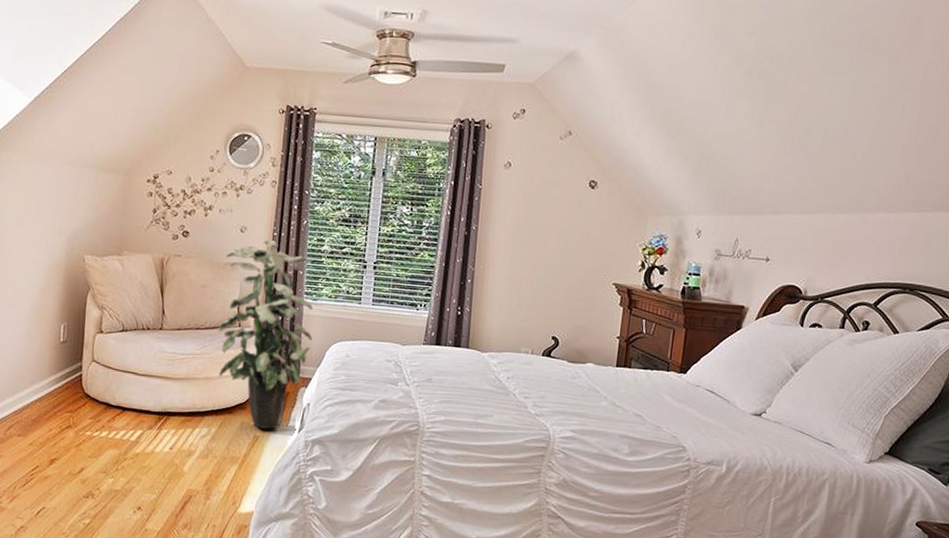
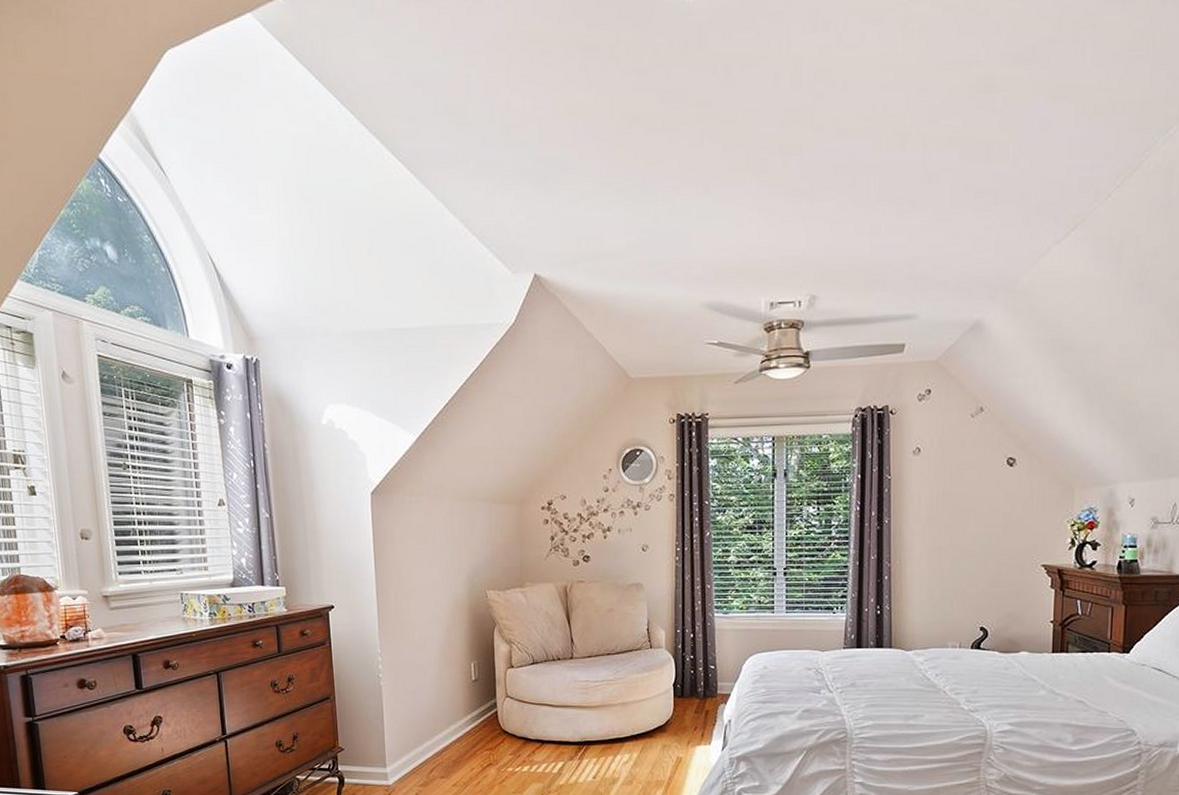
indoor plant: present [218,240,314,430] -> none [630,556,727,751]

